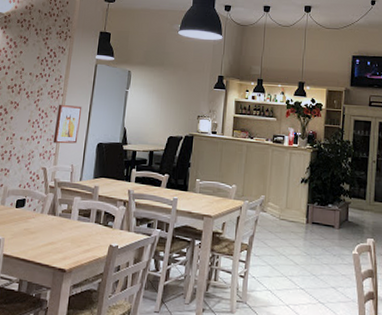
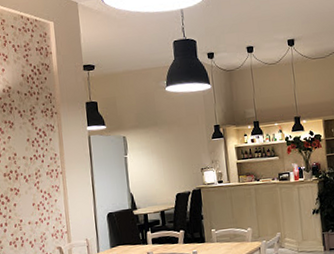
wall art: present [53,104,82,144] -> none [59,180,87,222]

